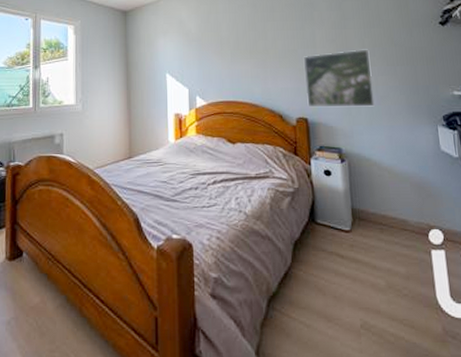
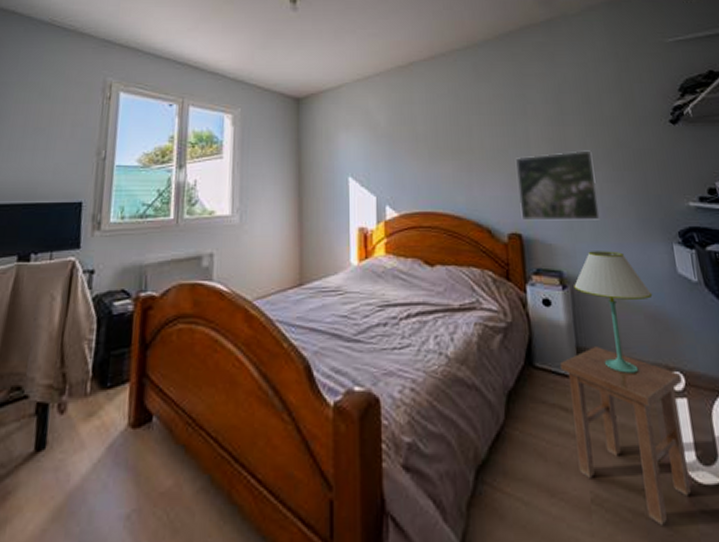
stool: none [338,208,445,347] -> present [560,346,692,525]
table lamp: none [351,132,418,230] -> present [574,251,653,373]

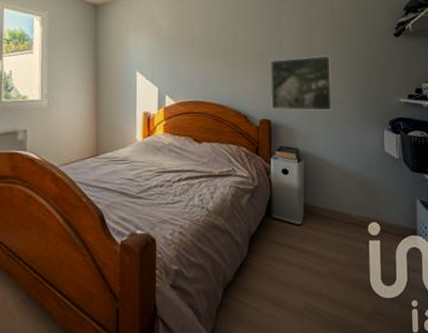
stool: present [560,346,692,525] -> none [291,204,378,324]
table lamp: present [574,251,653,373] -> none [307,134,364,223]

